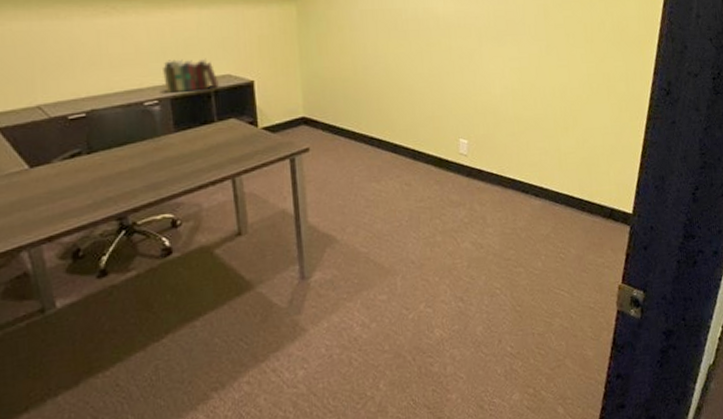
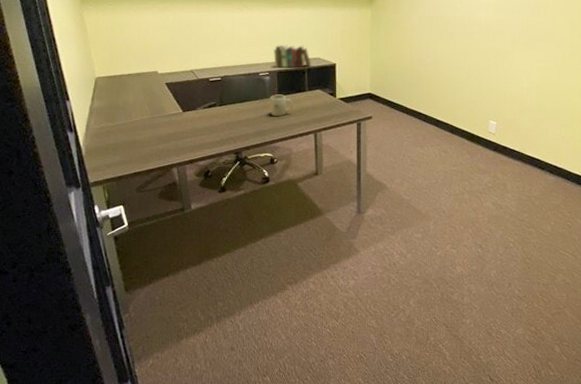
mug: none [164,129,199,162] -> present [270,94,294,117]

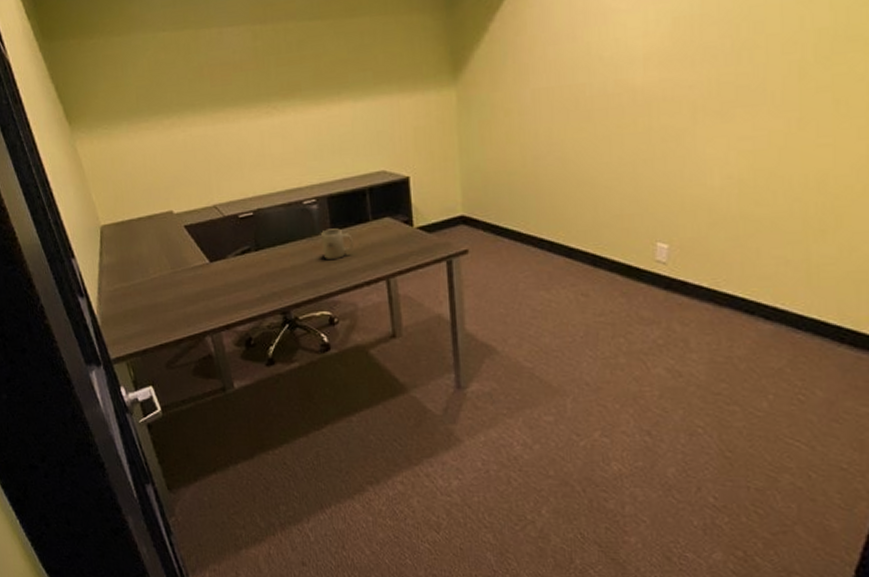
books: present [274,44,311,69] -> none [320,154,373,192]

